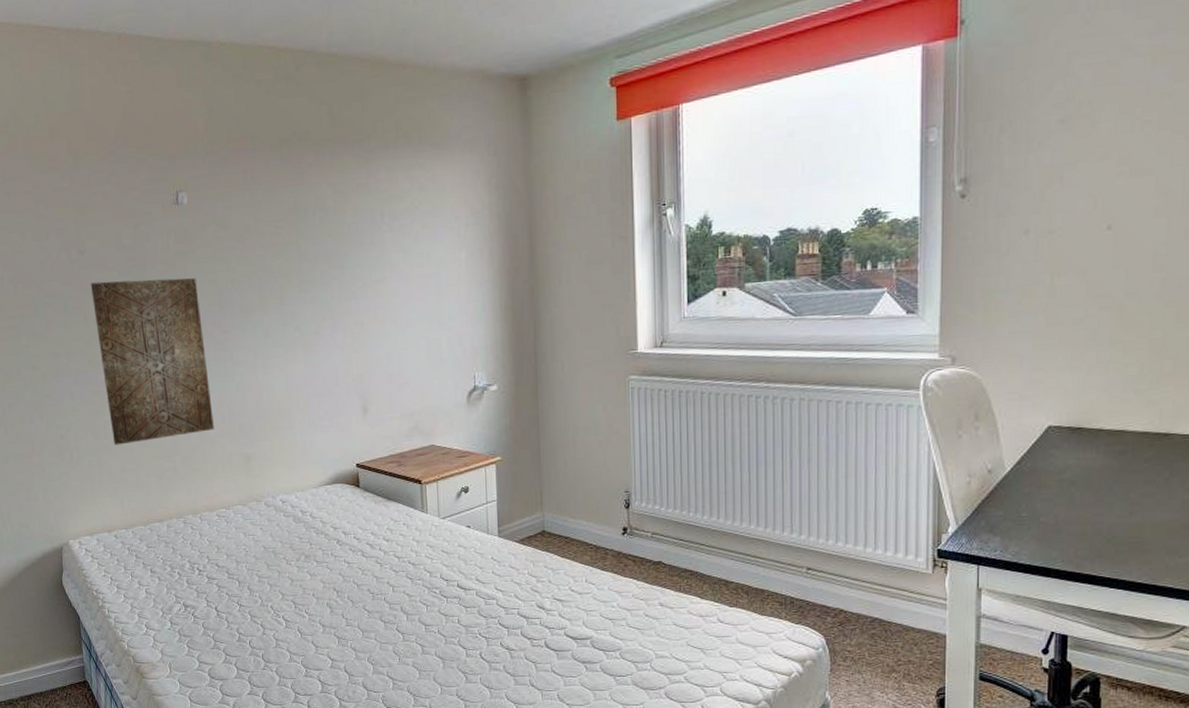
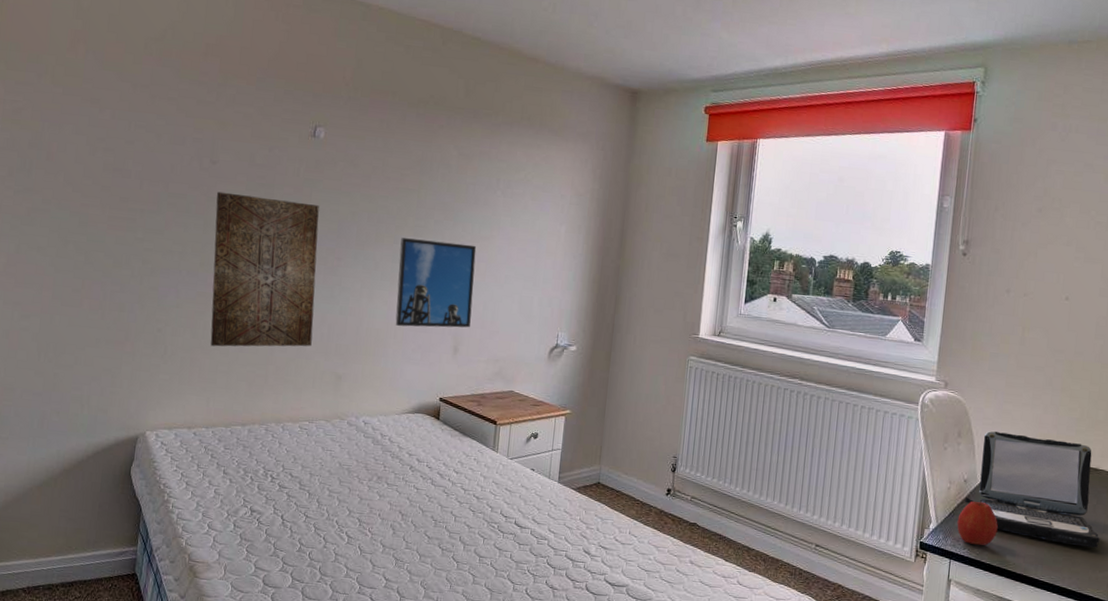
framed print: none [287,291,377,394] -> present [395,238,477,328]
apple: none [983,491,1037,544] -> present [957,500,998,546]
laptop: none [990,405,1177,530] -> present [964,430,1100,548]

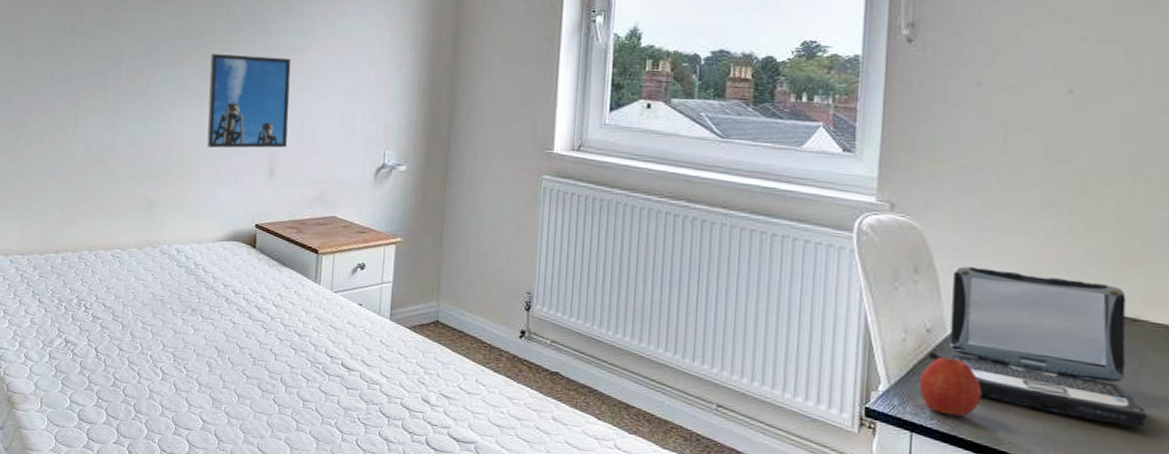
wall art: present [210,191,319,347] -> none [25,16,128,173]

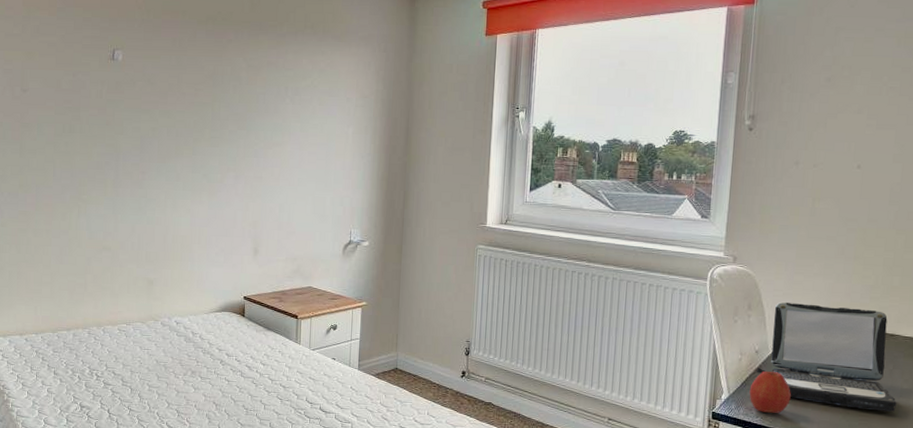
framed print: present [207,54,292,148] -> none [198,149,270,232]

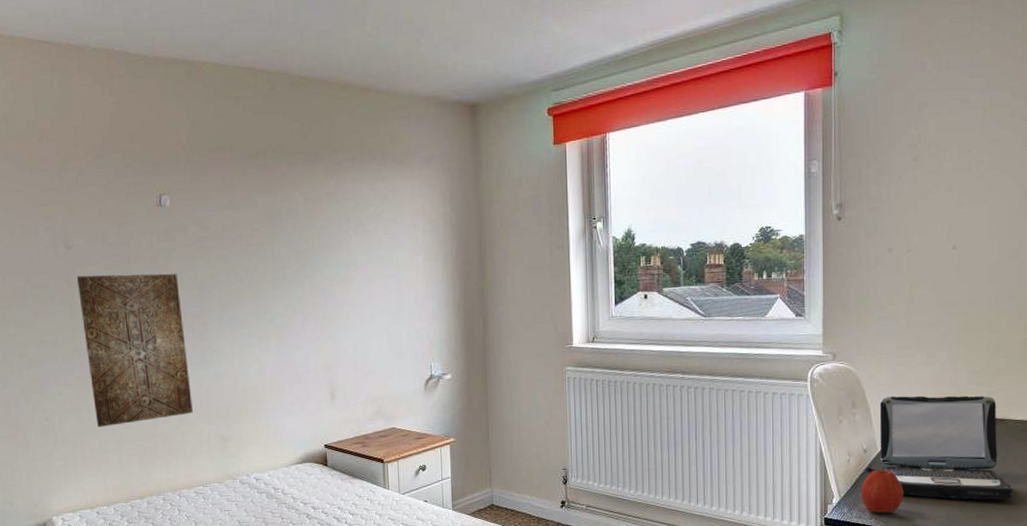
wall art: none [29,117,124,260] -> present [76,273,193,428]

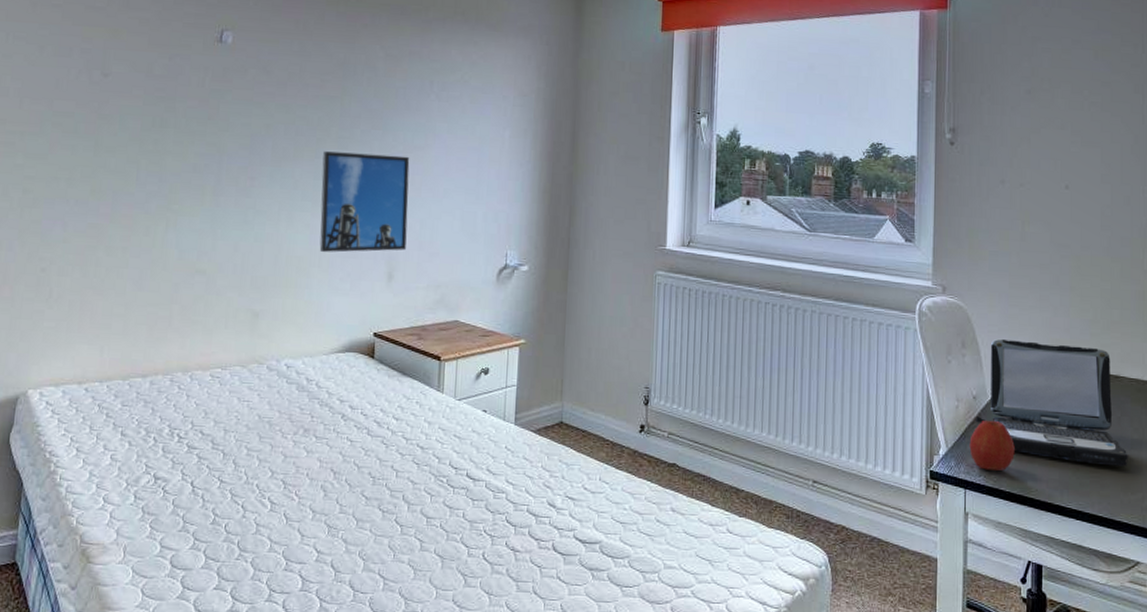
wall art: present [76,273,193,428] -> none [103,108,228,286]
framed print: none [262,289,343,381] -> present [319,151,410,253]

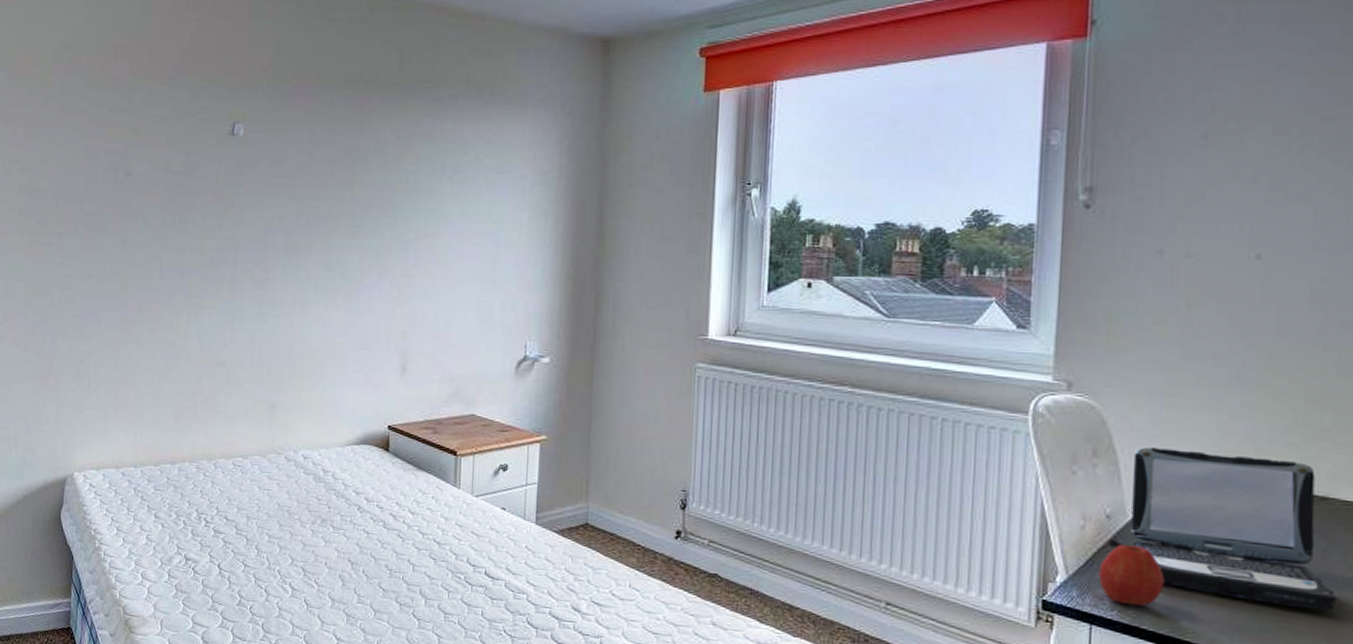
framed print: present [319,151,410,253] -> none [332,241,422,344]

